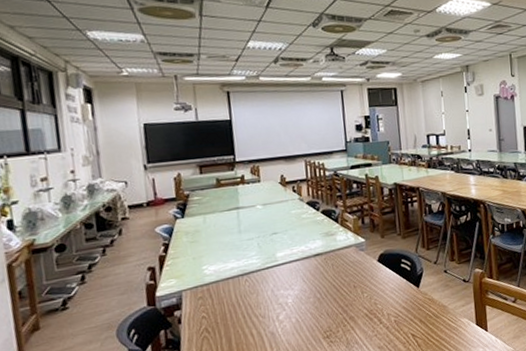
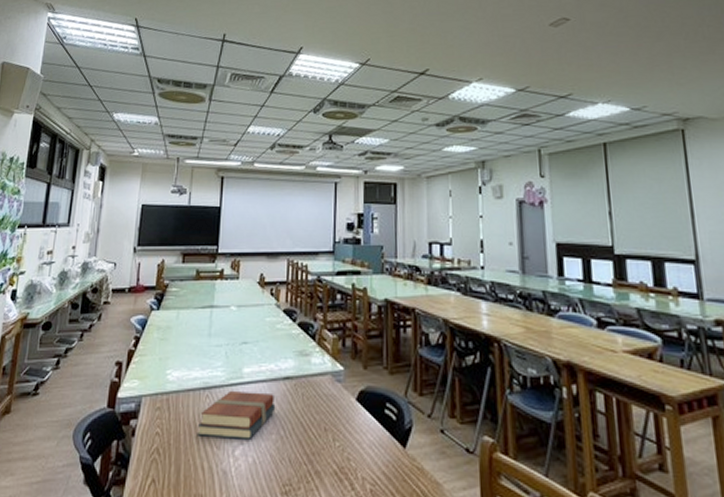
books: none [240,269,311,312] -> present [197,390,276,439]

